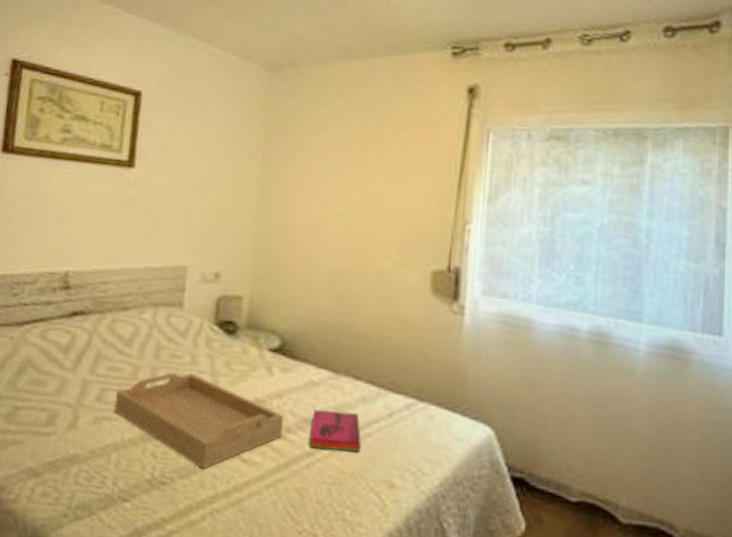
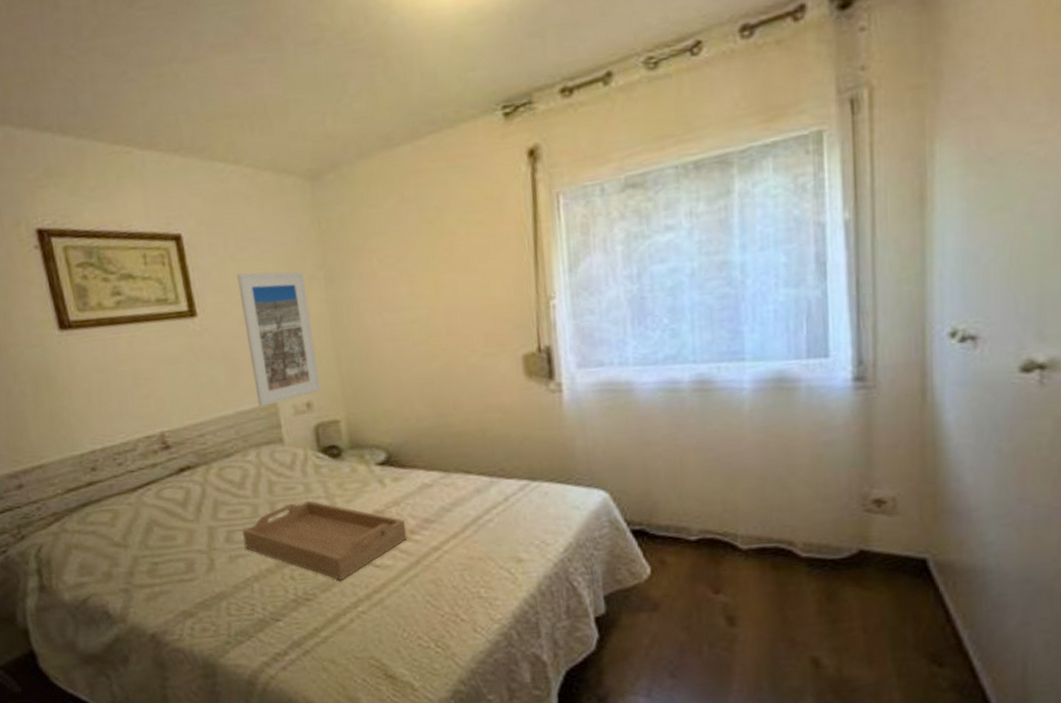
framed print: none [168,138,244,268] -> present [237,271,321,407]
hardback book: present [309,409,362,452] -> none [432,504,484,543]

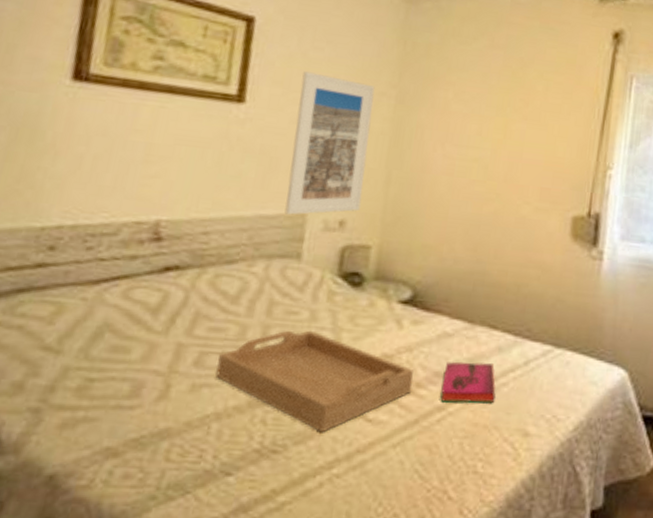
hardback book: none [432,504,484,543] -> present [440,362,496,403]

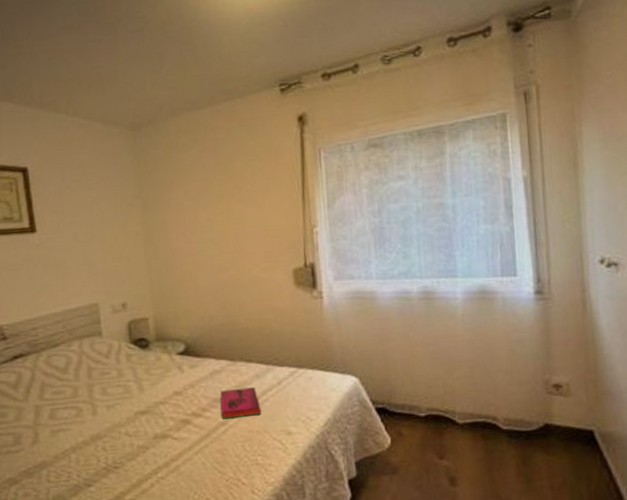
serving tray: present [215,330,413,433] -> none [64,383,200,451]
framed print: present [284,71,375,215] -> none [71,199,134,306]

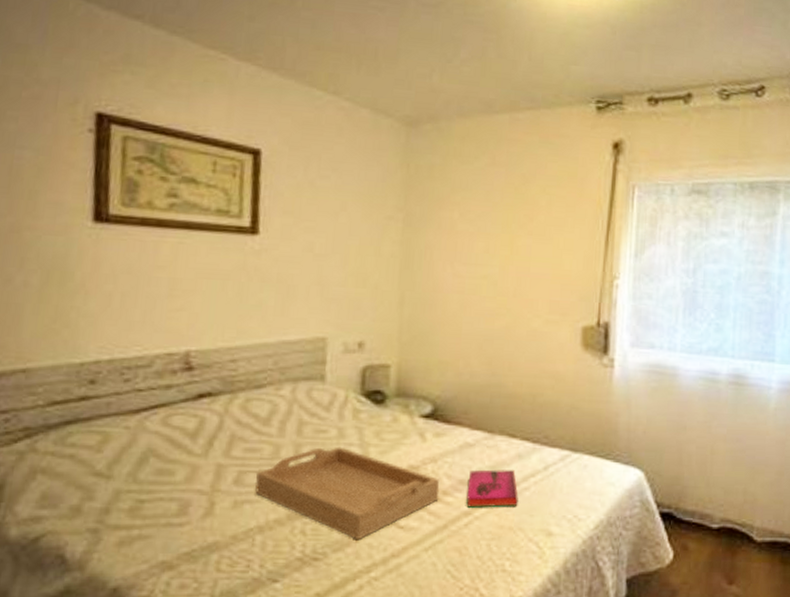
serving tray: none [64,383,200,451] -> present [254,447,440,541]

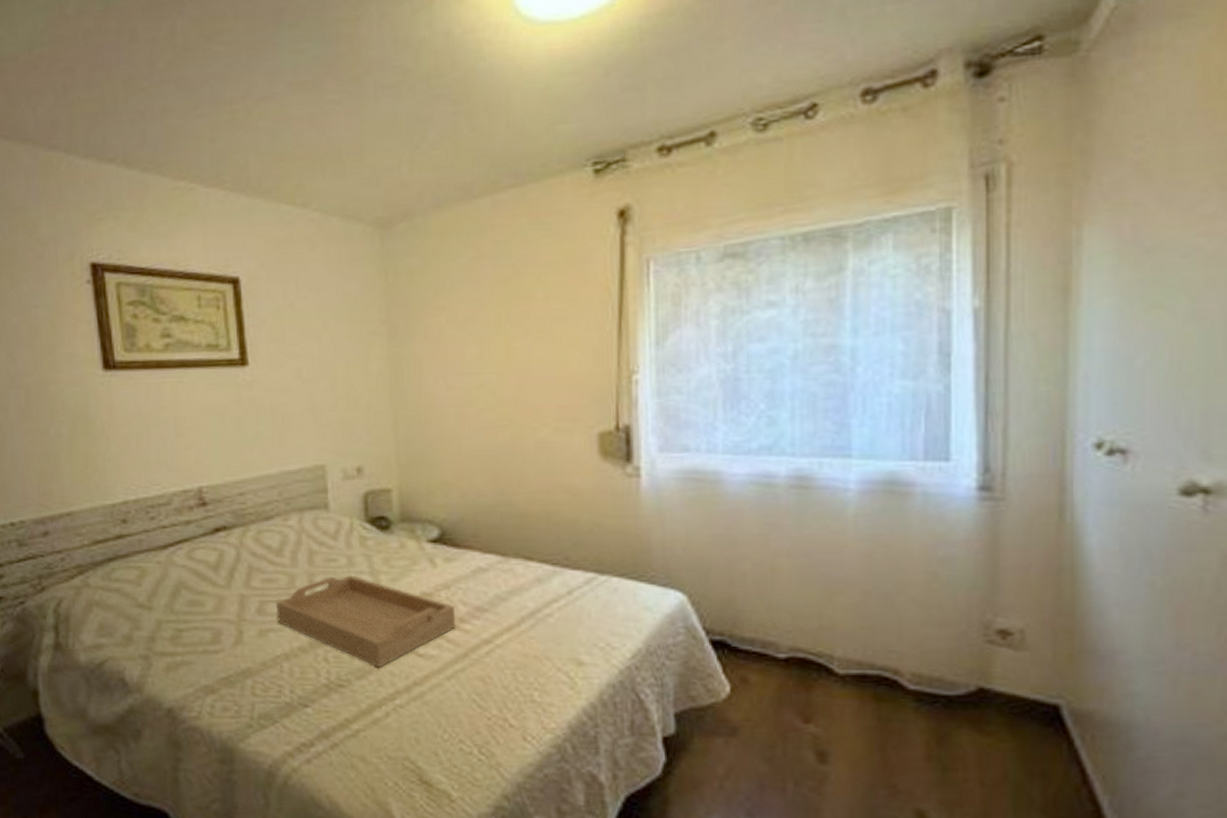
hardback book: present [466,469,519,508] -> none [485,595,542,636]

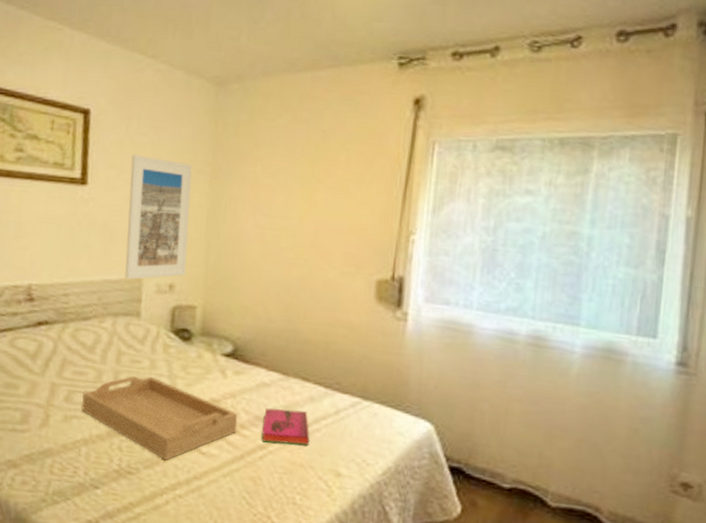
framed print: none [294,323,374,468] -> present [125,155,192,280]
hardback book: none [485,595,542,636] -> present [261,408,310,445]

